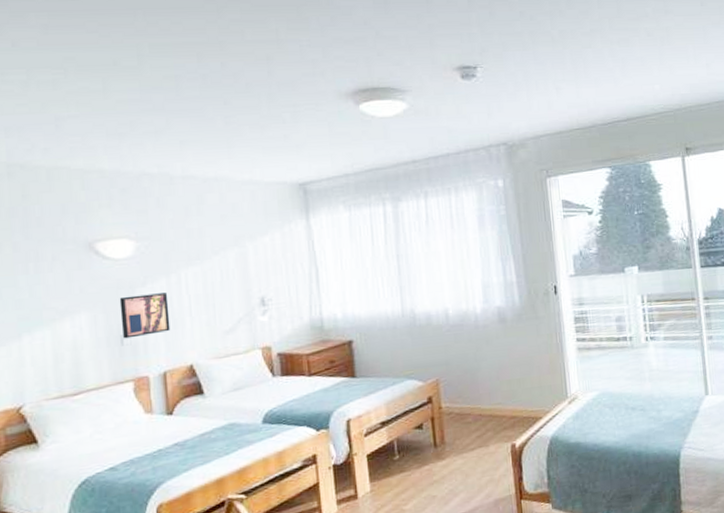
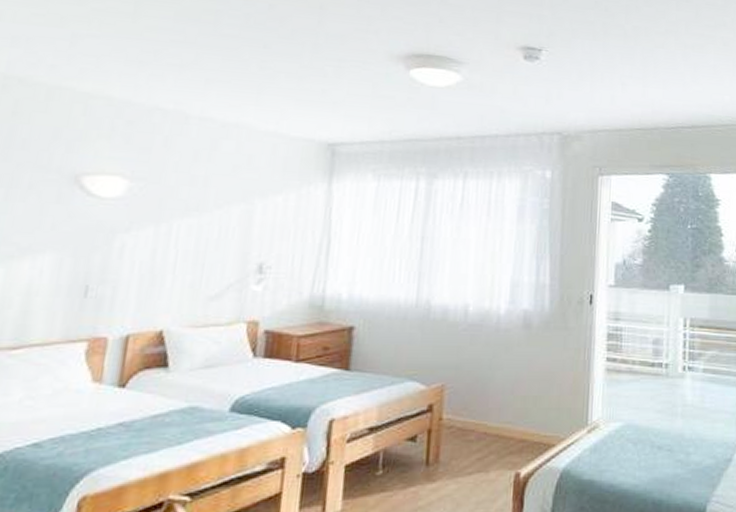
wall art: present [119,293,171,339] -> none [89,241,153,290]

